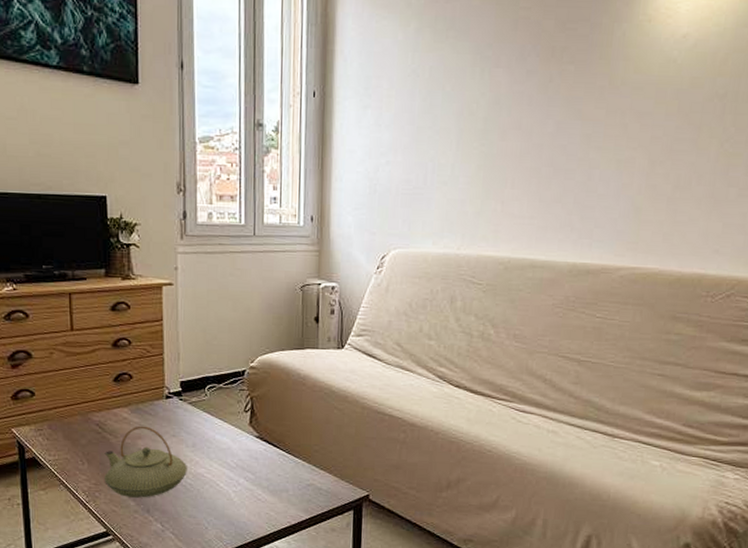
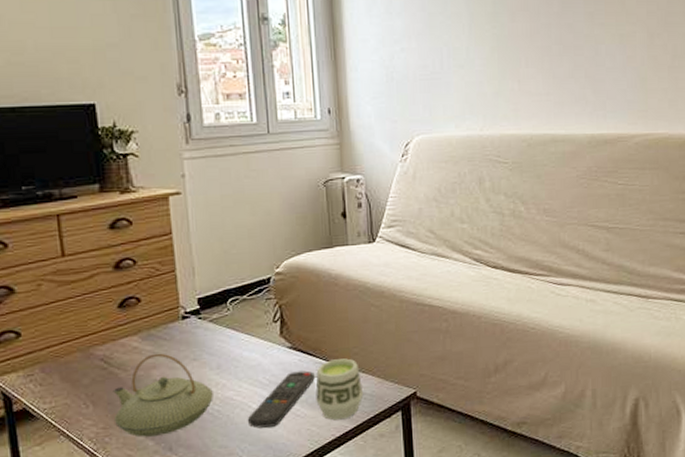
remote control: none [216,459,277,506] -> present [248,370,315,428]
cup: none [276,453,320,510] -> present [315,358,364,421]

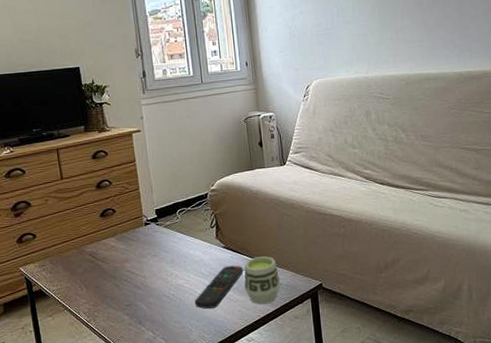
teapot: present [113,353,213,437] -> none [99,250,169,313]

